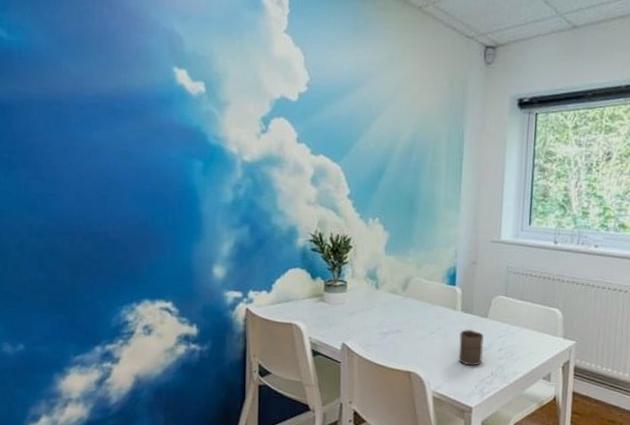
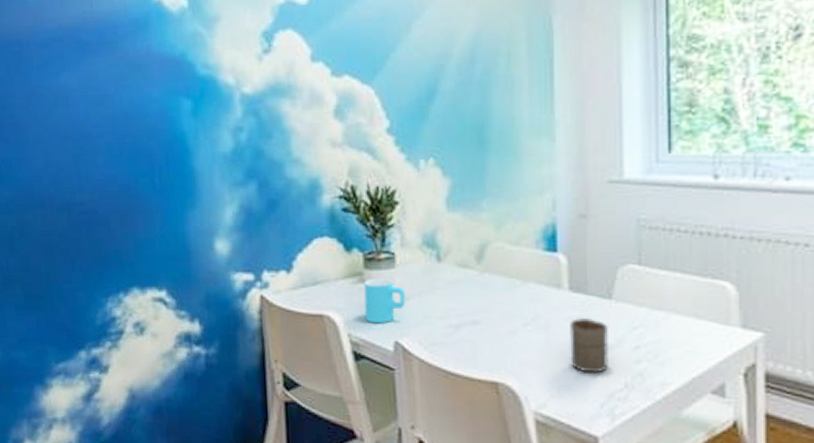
cup: none [322,299,352,331] -> present [364,278,406,324]

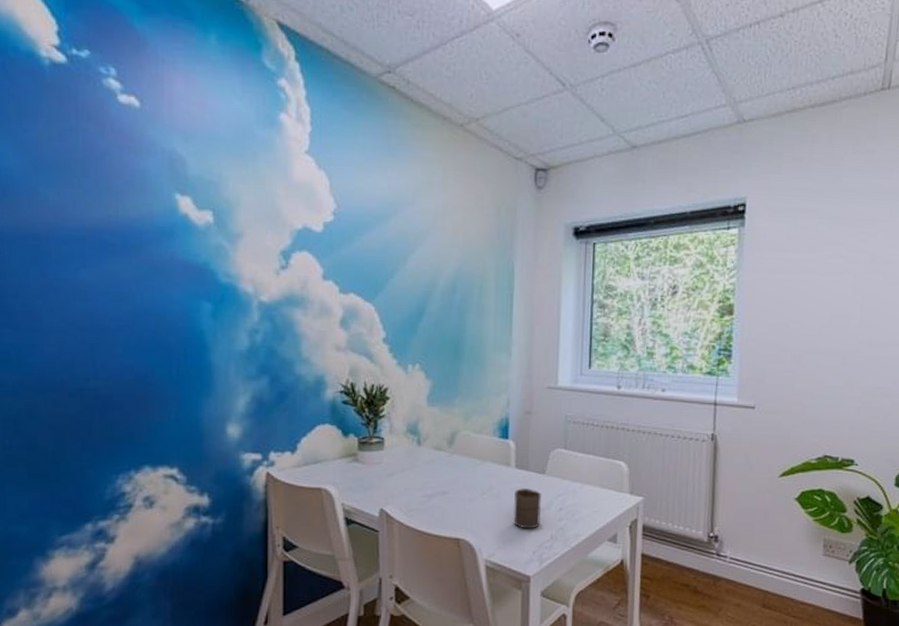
cup: present [364,278,406,324] -> none [357,458,391,495]

